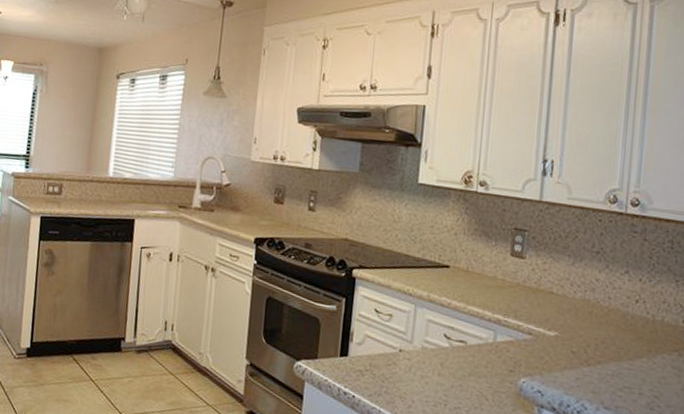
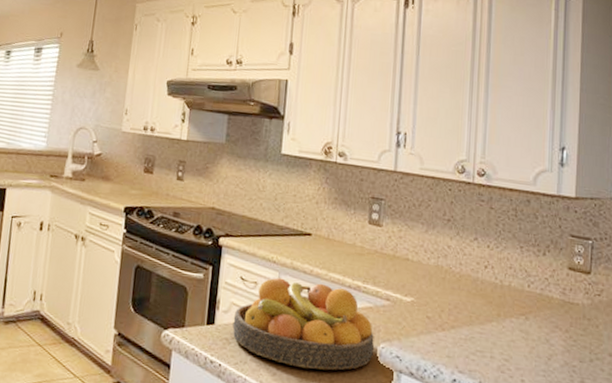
fruit bowl: none [366,310,515,404] -> present [232,277,375,371]

